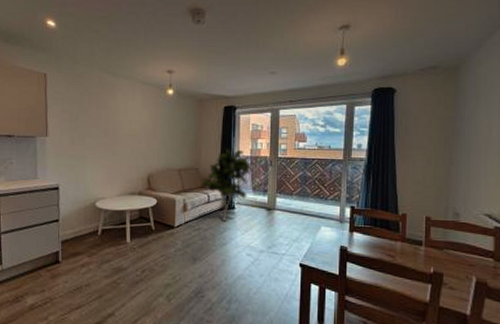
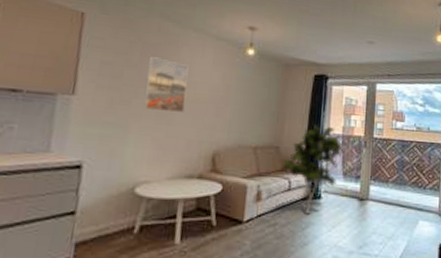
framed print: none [94,103,125,146] -> present [143,56,189,114]

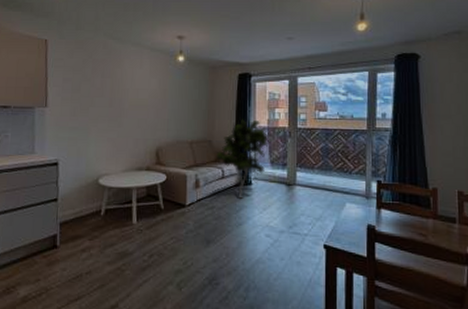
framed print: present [143,56,189,114] -> none [98,71,131,117]

